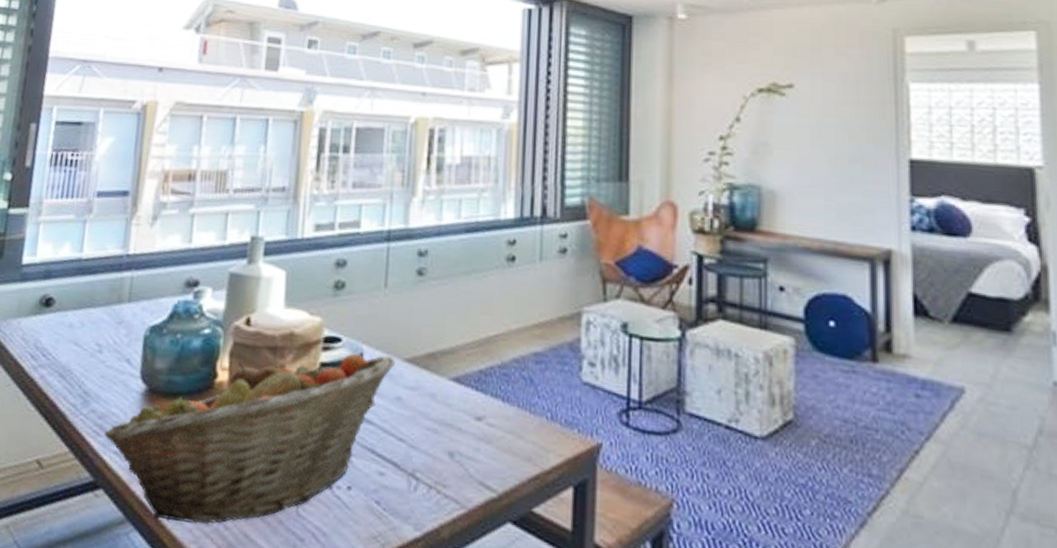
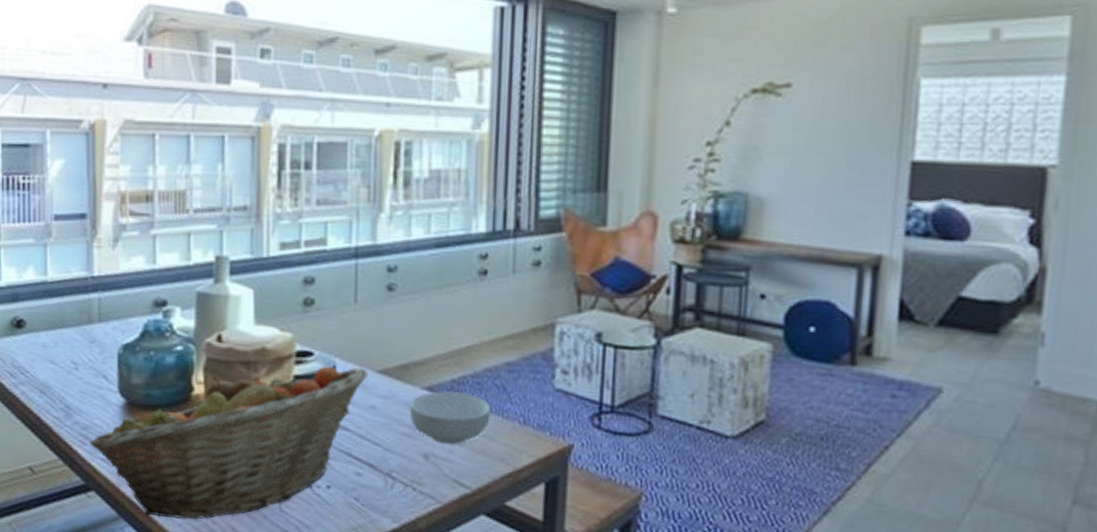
cereal bowl: none [435,382,518,442] -> present [409,390,491,445]

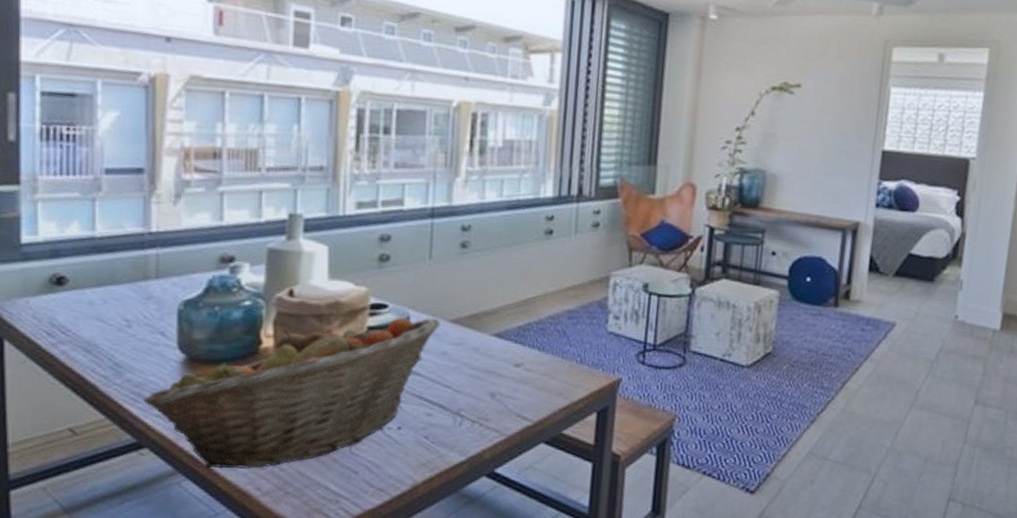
cereal bowl: present [409,390,491,445] -> none [478,336,552,384]

